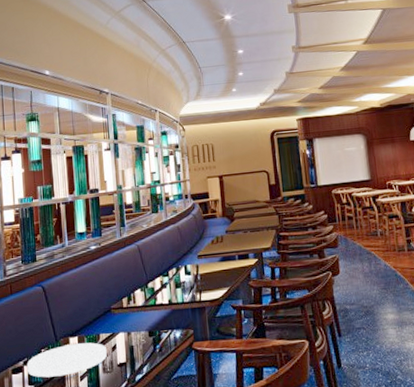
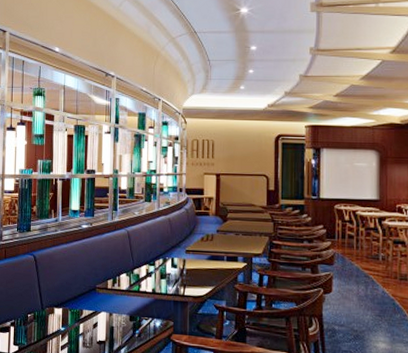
plate: present [26,342,107,378] -> none [13,314,88,343]

